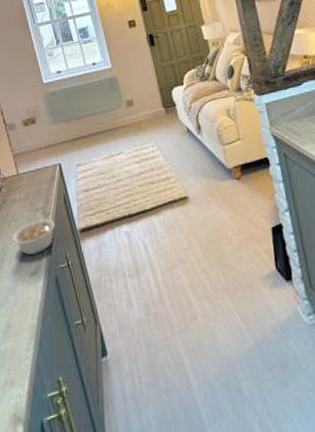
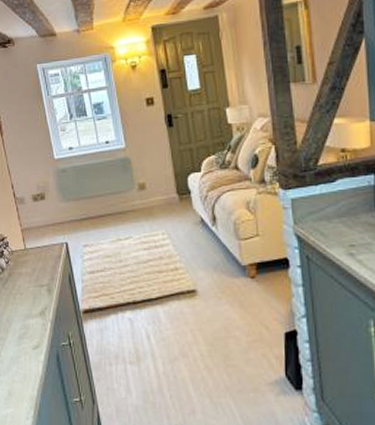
legume: present [12,211,55,255] -> none [17,289,59,329]

